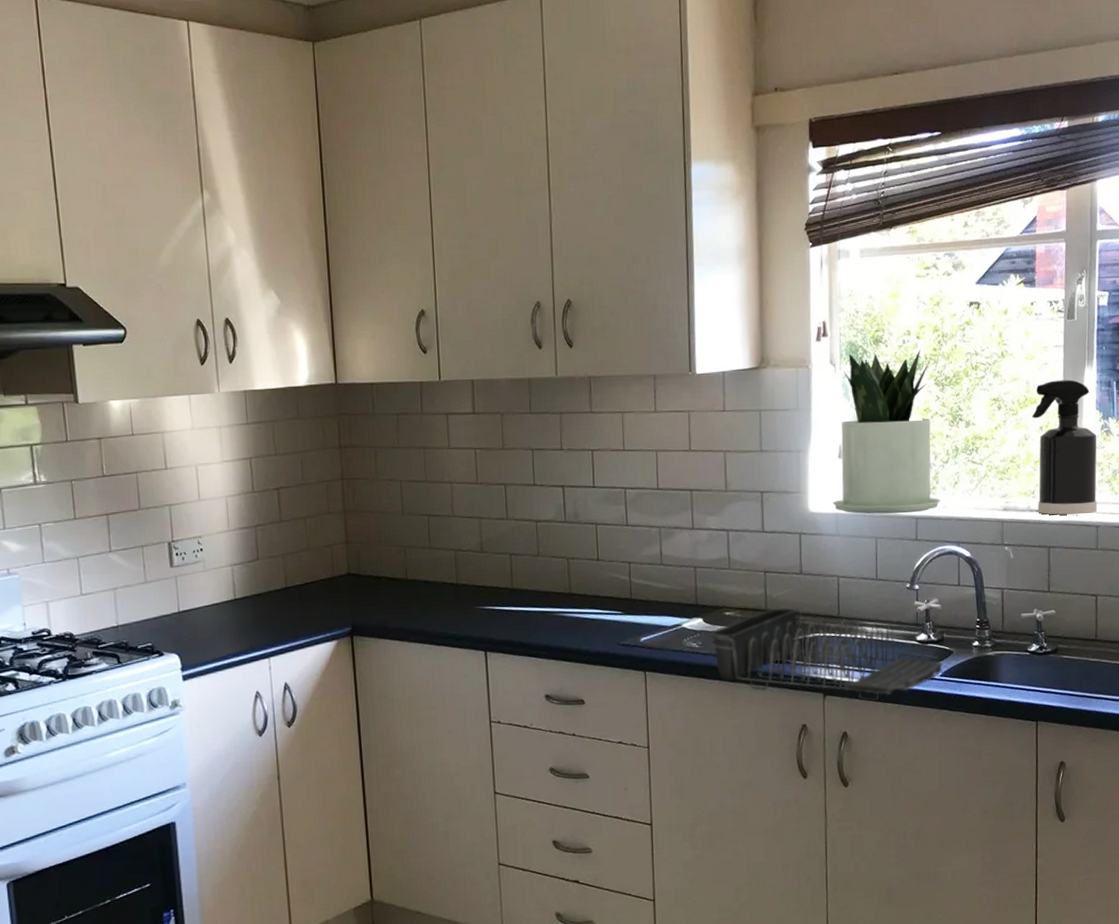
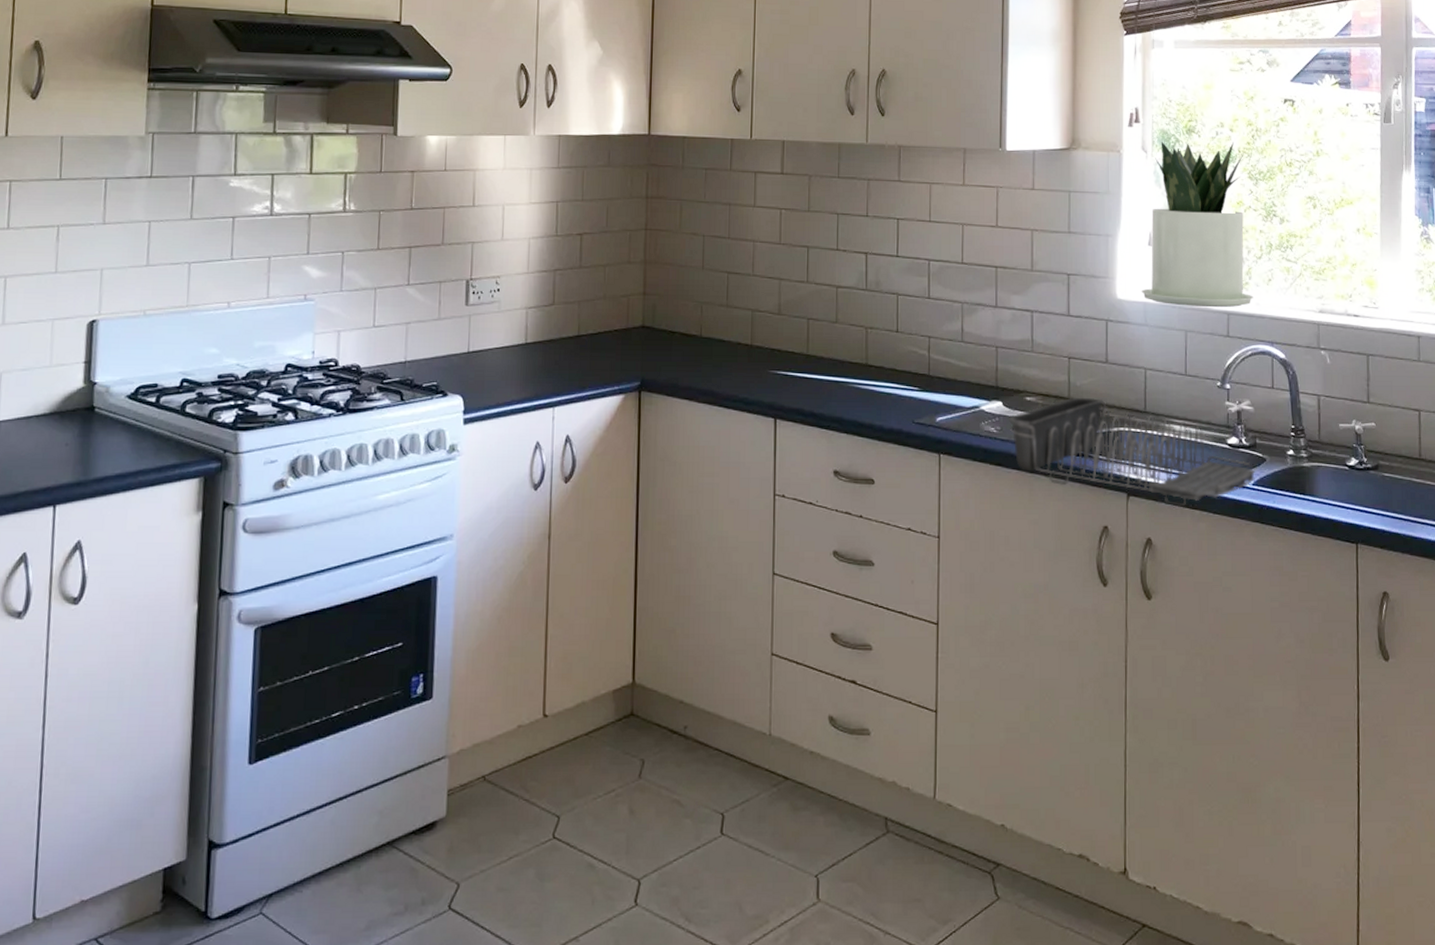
spray bottle: present [1032,379,1098,516] -> none [1349,183,1419,323]

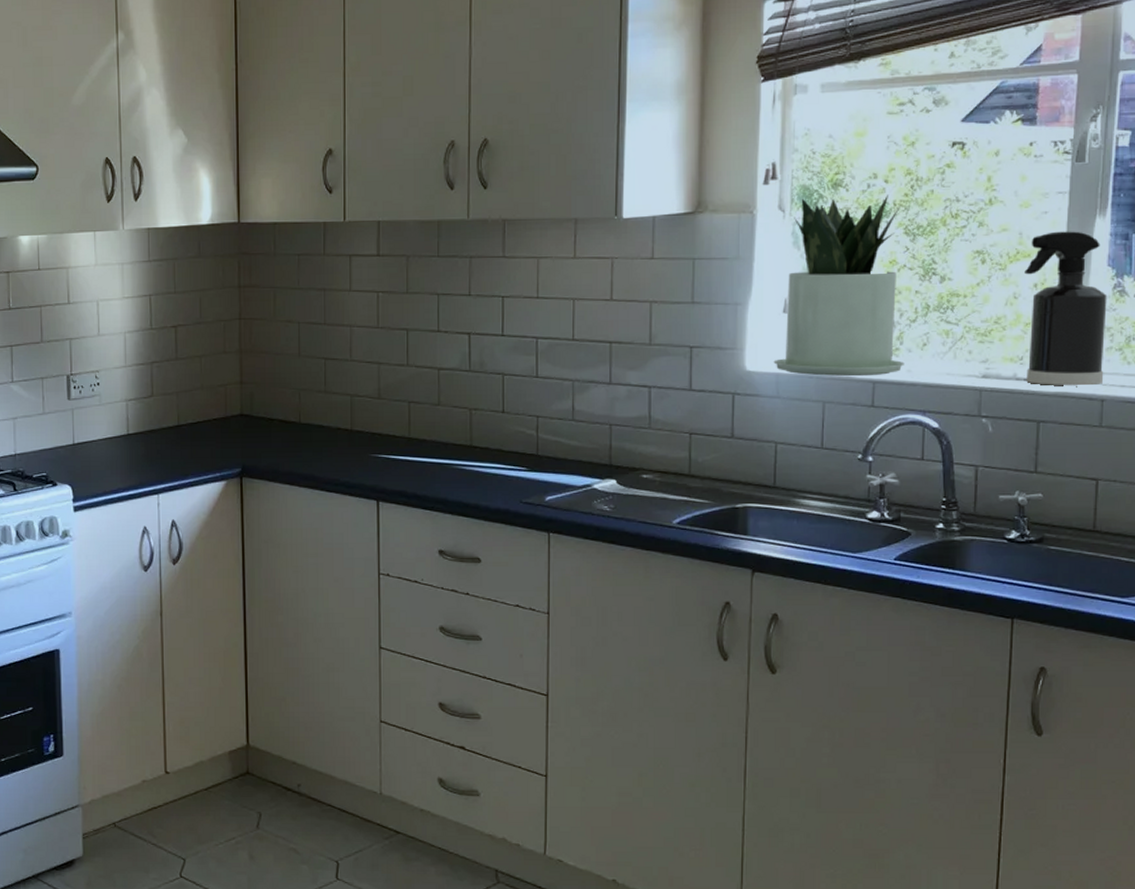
dish rack: present [1009,397,1256,507] -> none [623,473,899,583]
spray bottle: none [1349,183,1419,323] -> present [1025,231,1107,386]

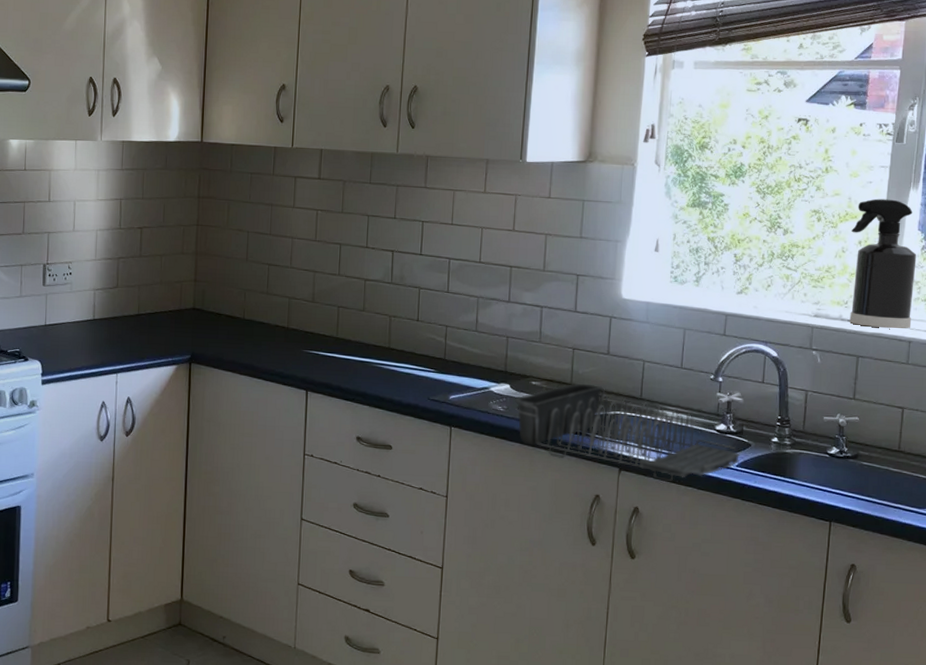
dish rack: none [623,473,899,583] -> present [515,383,741,482]
planter: present [773,194,905,377] -> none [645,157,754,310]

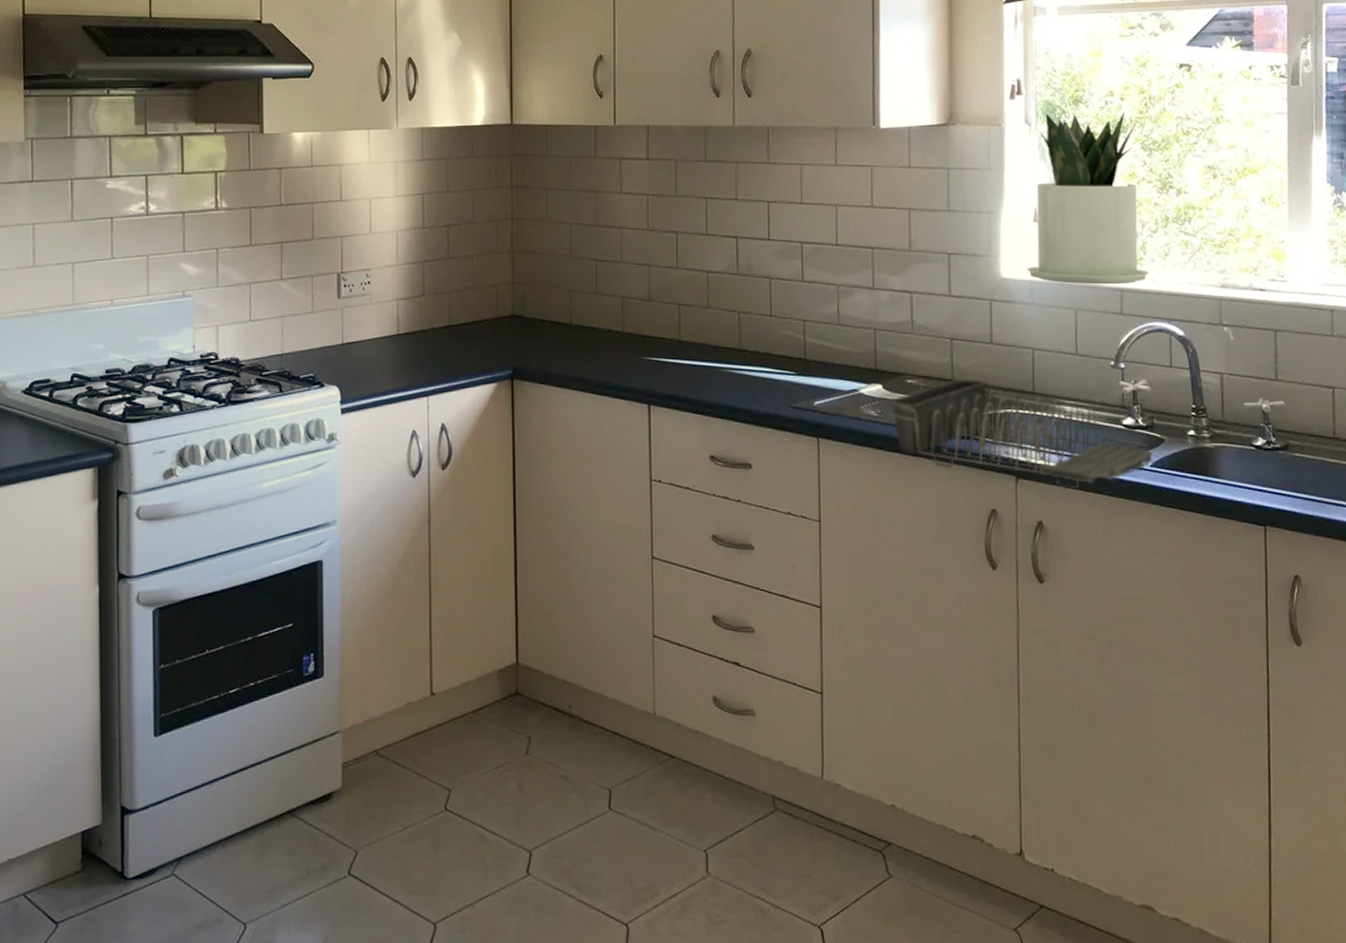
planter: none [645,157,754,310] -> present [1027,111,1149,285]
spray bottle: present [849,198,917,330] -> none [1253,149,1332,297]

